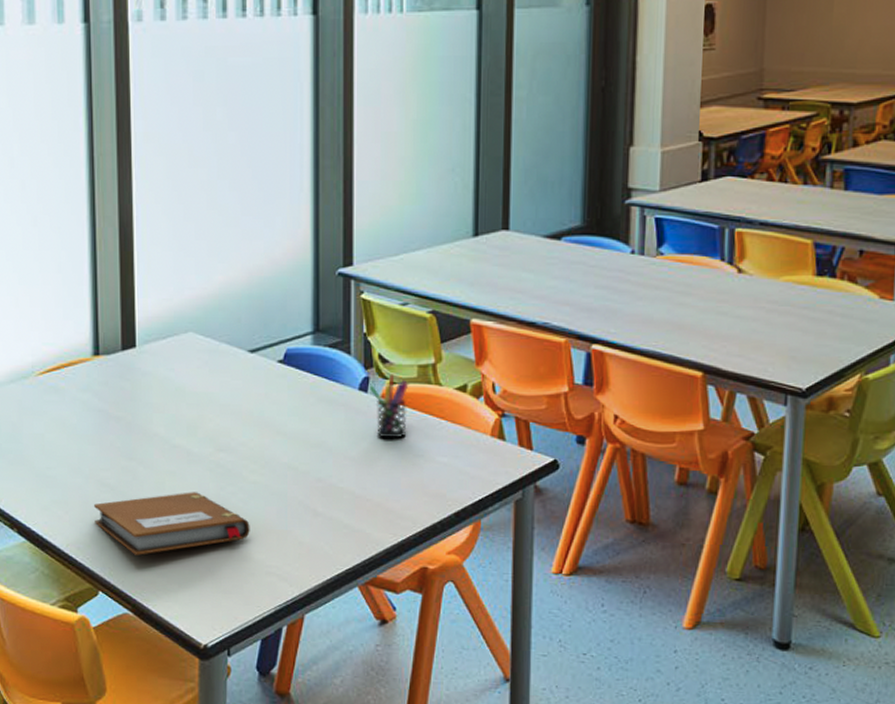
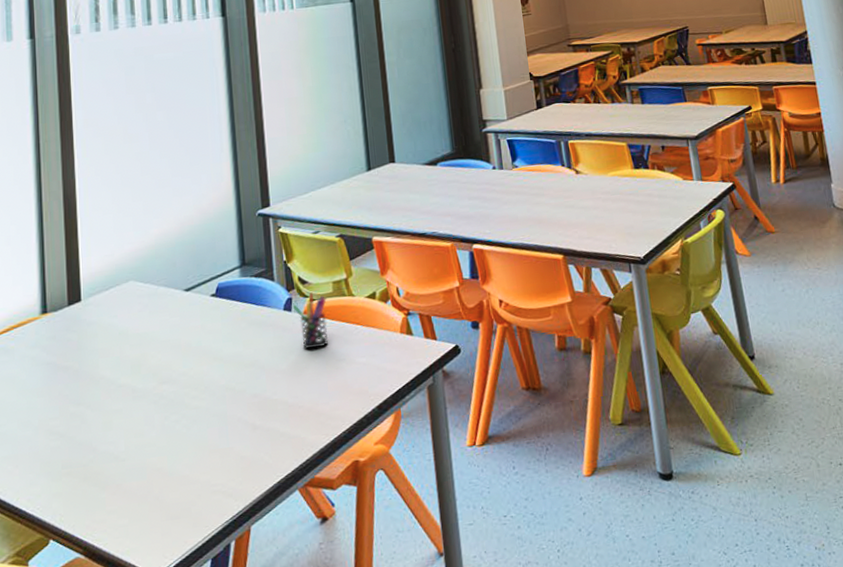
notebook: present [94,492,250,555] -> none [44,425,195,497]

